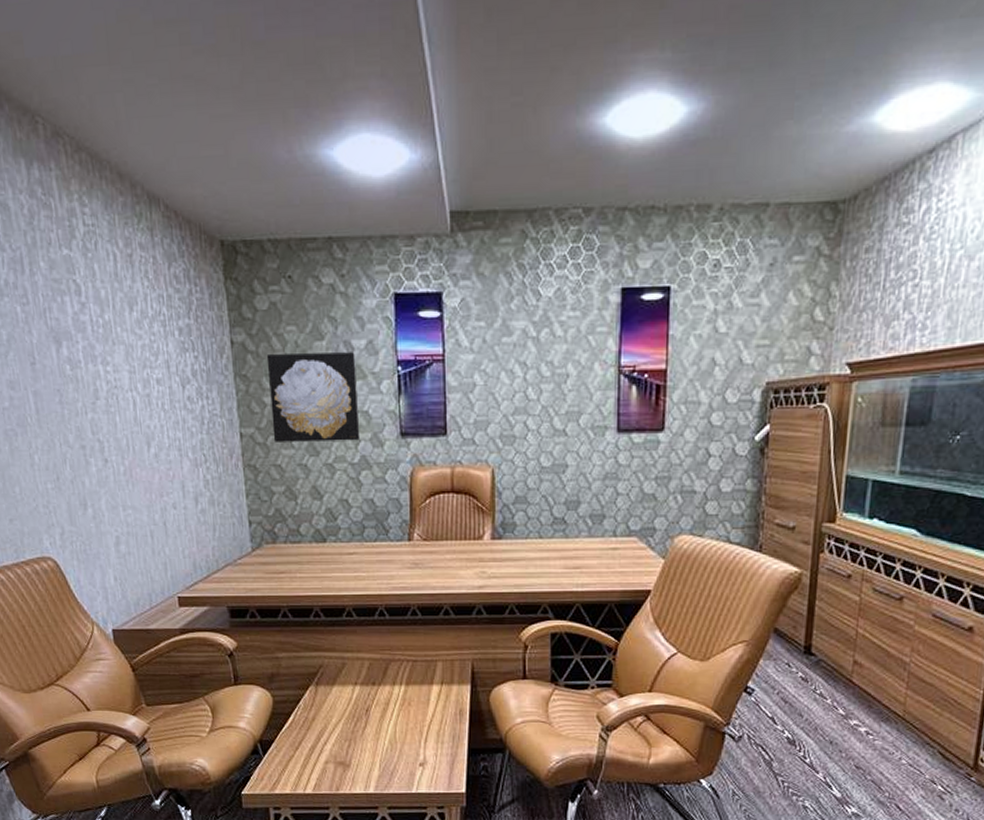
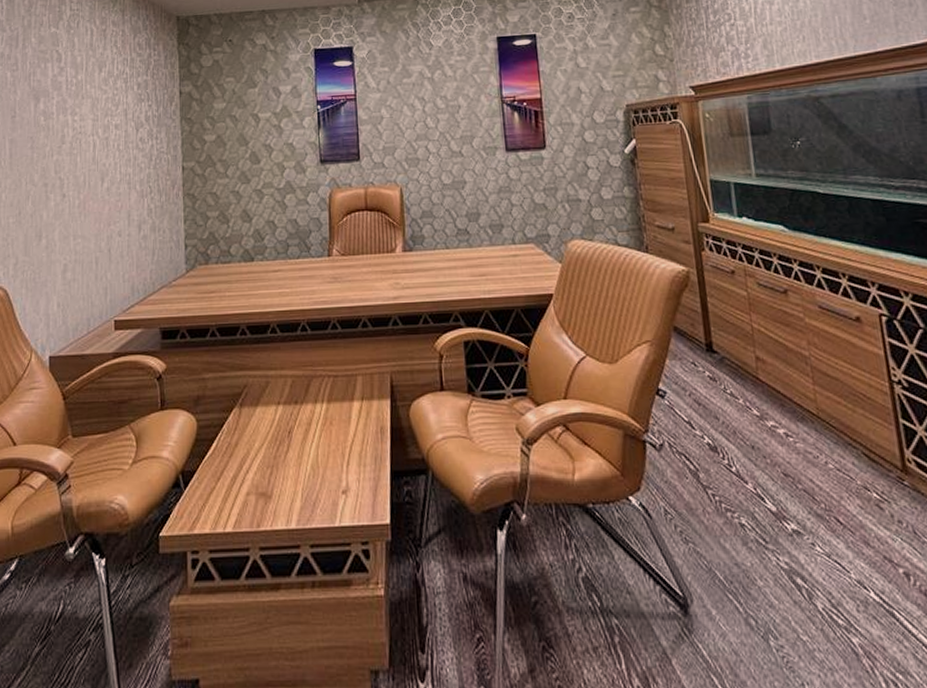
wall art: present [266,352,361,442] -> none [208,96,286,173]

